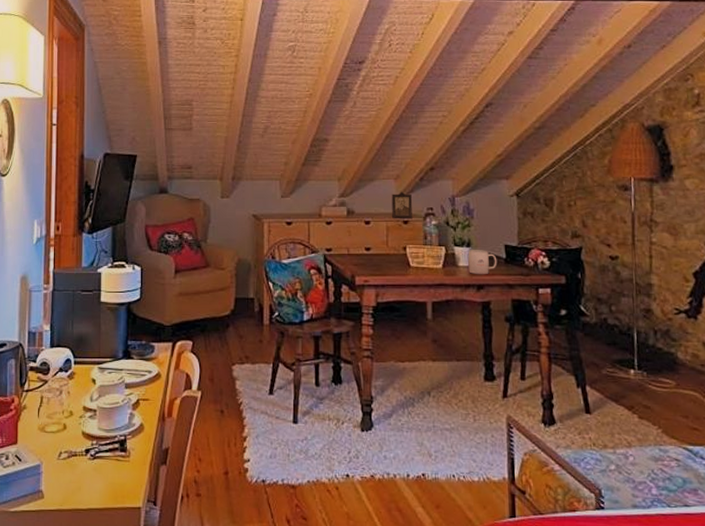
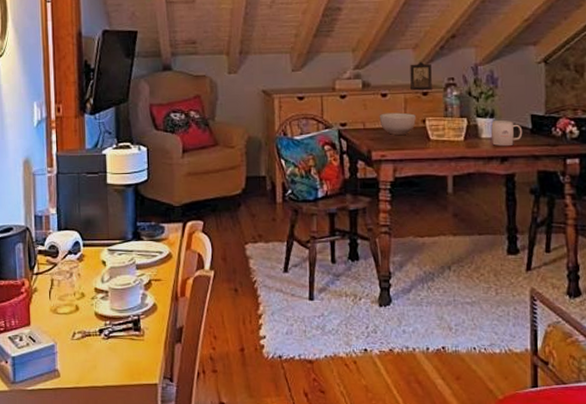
bowl: none [362,239,398,262] -> present [379,112,417,136]

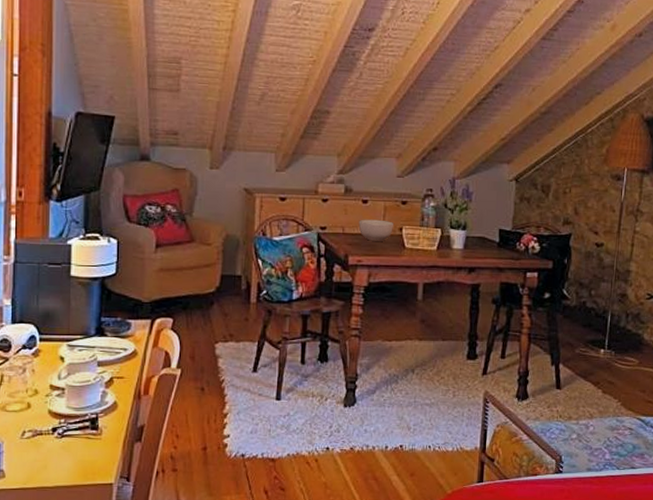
photo frame: present [410,61,432,90] -> none [391,171,412,199]
mug: present [491,120,523,147] -> none [462,233,491,258]

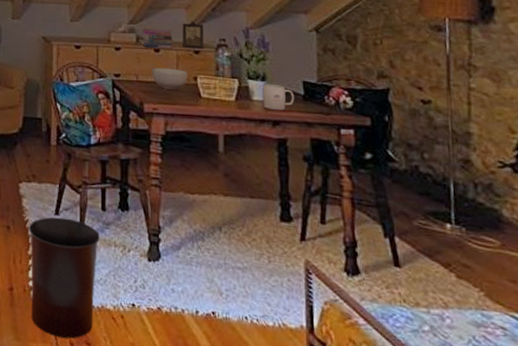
waste bin: none [224,374,298,487] -> present [29,217,100,339]
books: none [347,178,382,200] -> present [139,28,173,49]
photo frame: none [391,171,412,199] -> present [182,21,204,48]
mug: none [462,233,491,258] -> present [263,84,295,111]

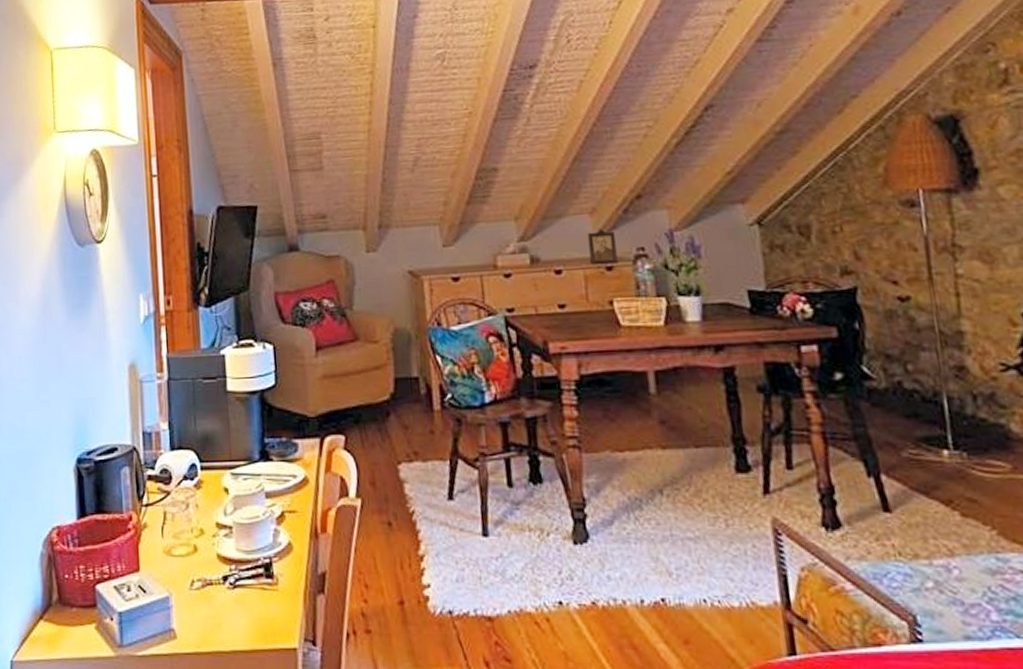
waste bin: present [29,217,100,339] -> none [416,502,512,656]
books: present [139,28,173,49] -> none [534,243,577,270]
bowl: present [152,67,188,91] -> none [554,292,602,322]
mug: present [263,84,295,111] -> none [698,298,740,332]

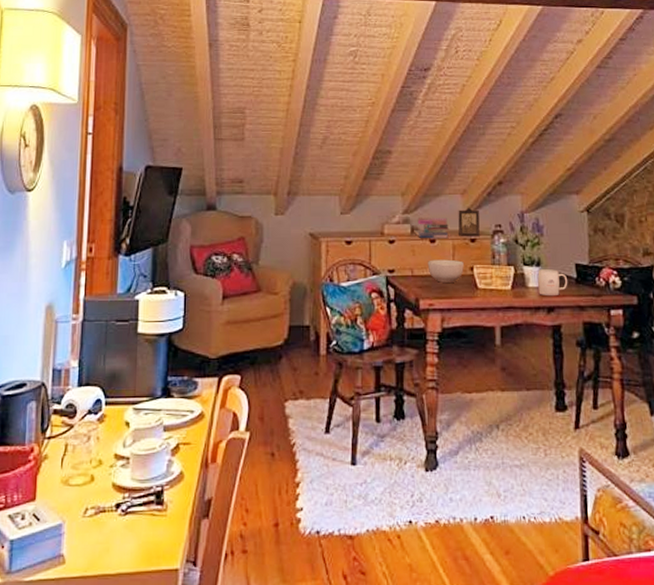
books: none [534,243,577,270] -> present [414,217,449,239]
bowl: none [554,292,602,322] -> present [427,259,465,284]
mug: none [698,298,740,332] -> present [538,269,568,297]

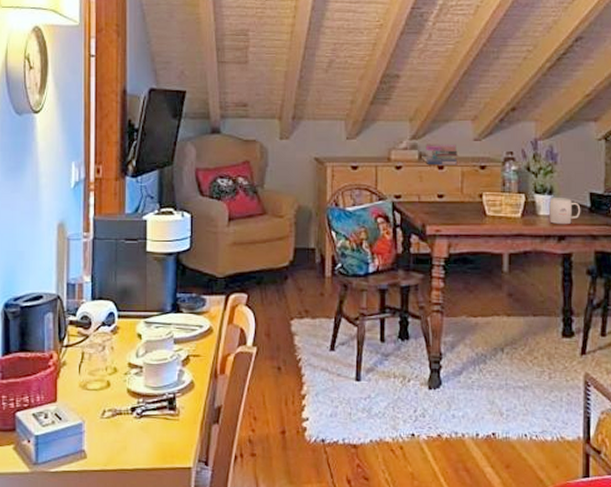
bowl: present [427,259,465,284] -> none [435,186,474,210]
photo frame: present [458,207,480,236] -> none [468,133,490,163]

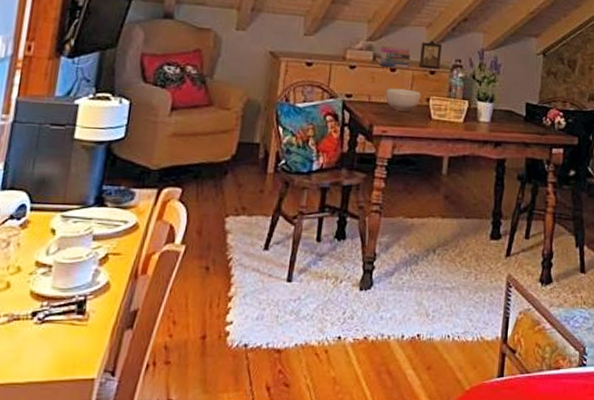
bowl: none [435,186,474,210] -> present [385,88,422,112]
photo frame: none [468,133,490,163] -> present [419,40,442,69]
mug: present [549,198,581,225] -> none [488,105,517,132]

